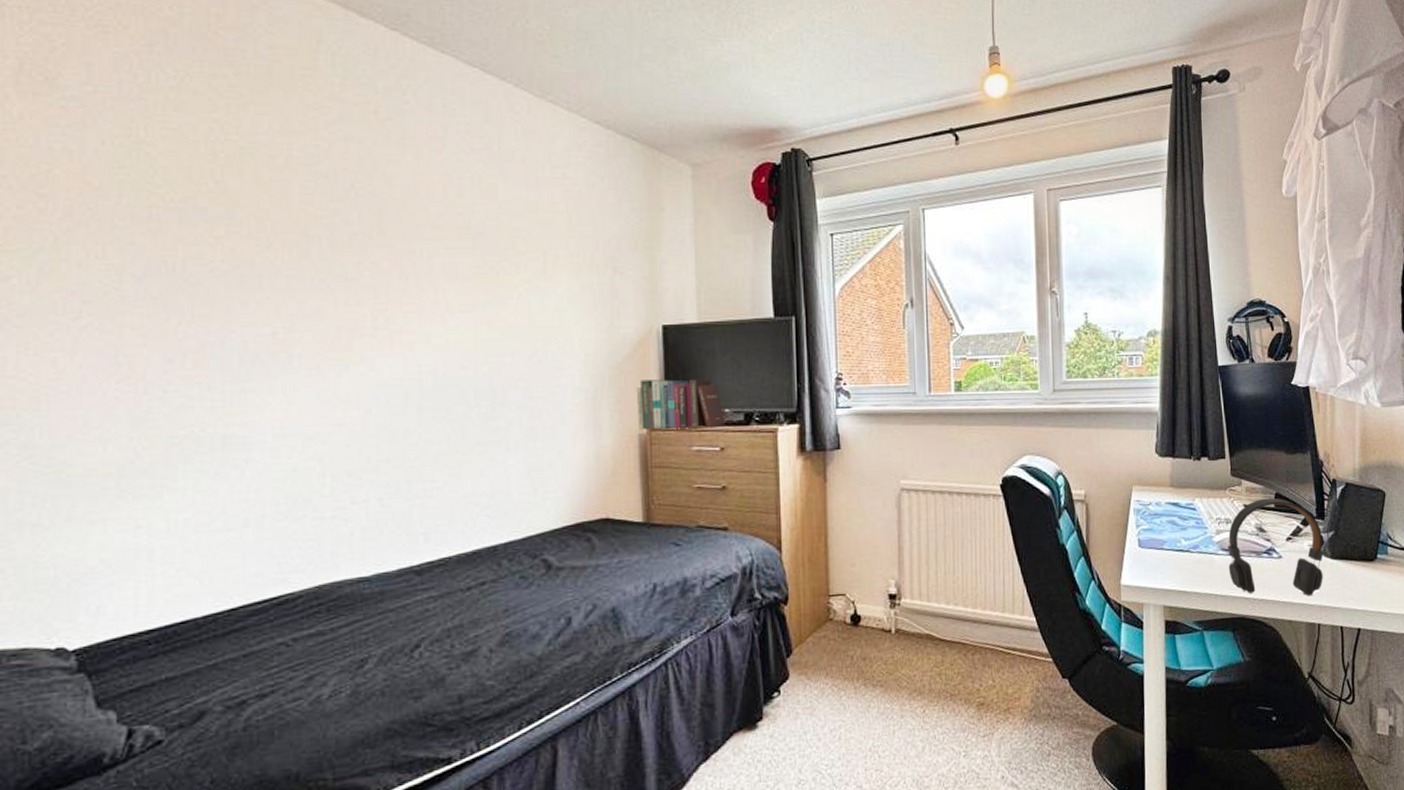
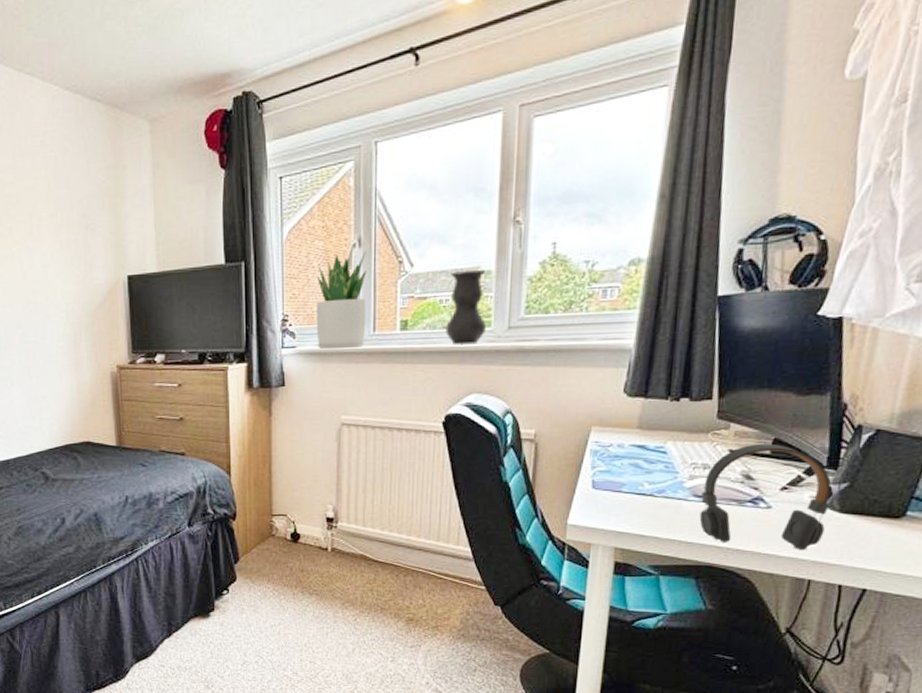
books: present [636,379,727,429] -> none [107,323,183,368]
planter: none [870,312,921,410] -> present [316,251,367,350]
vase: none [997,335,1034,407] -> present [445,270,487,345]

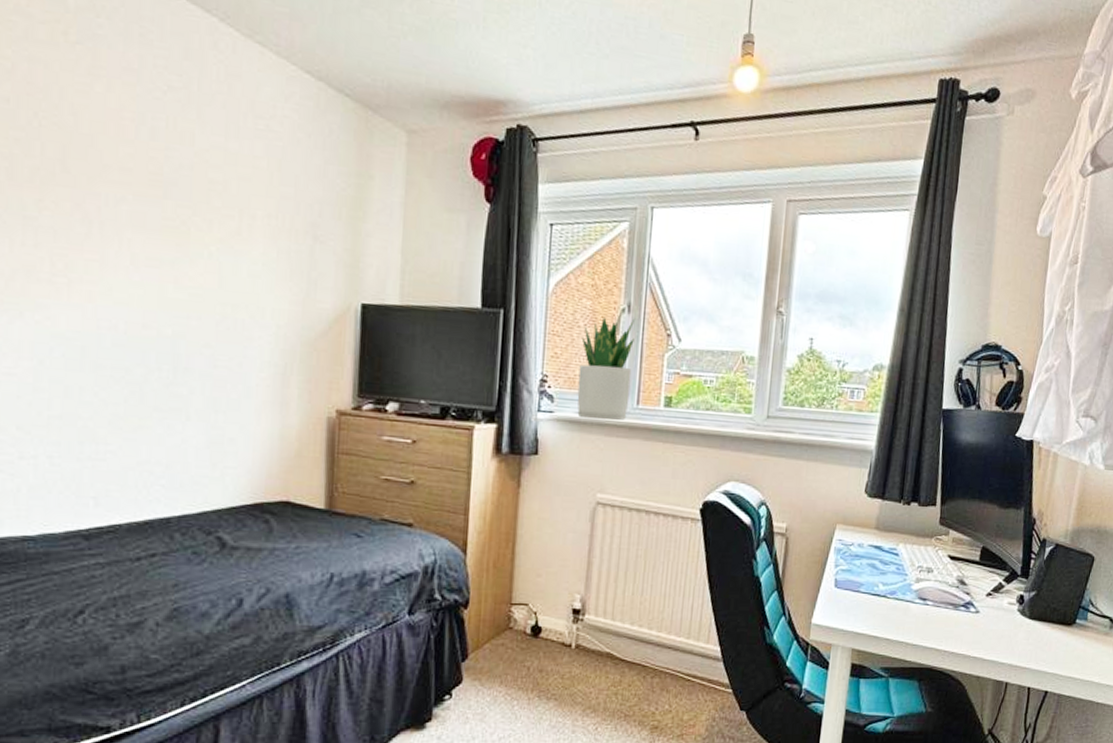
vase: present [445,270,487,345] -> none [708,353,750,431]
headphones: present [699,443,832,549] -> none [923,550,1024,653]

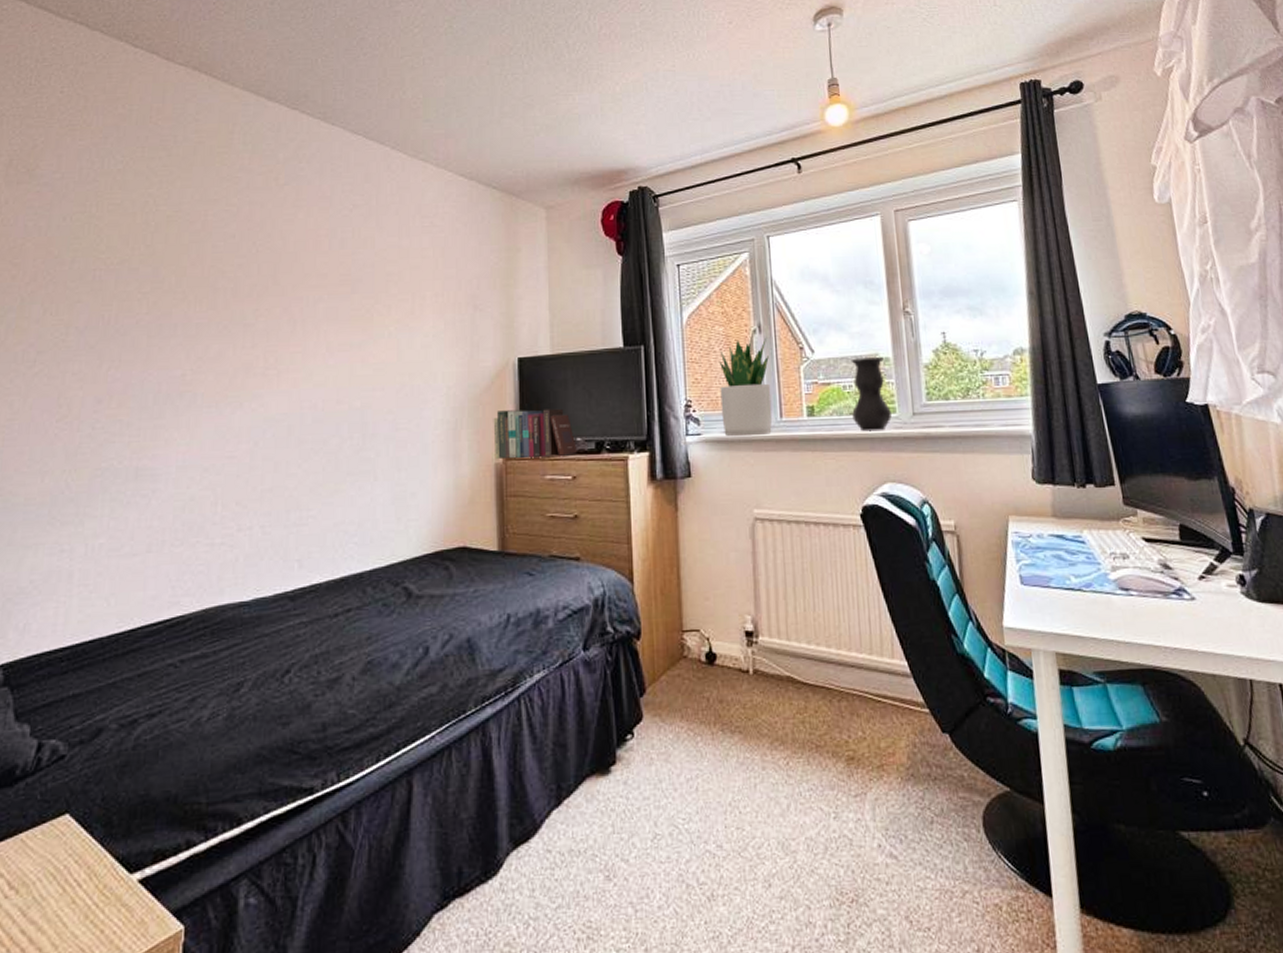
books: none [327,360,421,419] -> present [493,408,578,458]
vase: none [708,353,750,431] -> present [851,357,892,432]

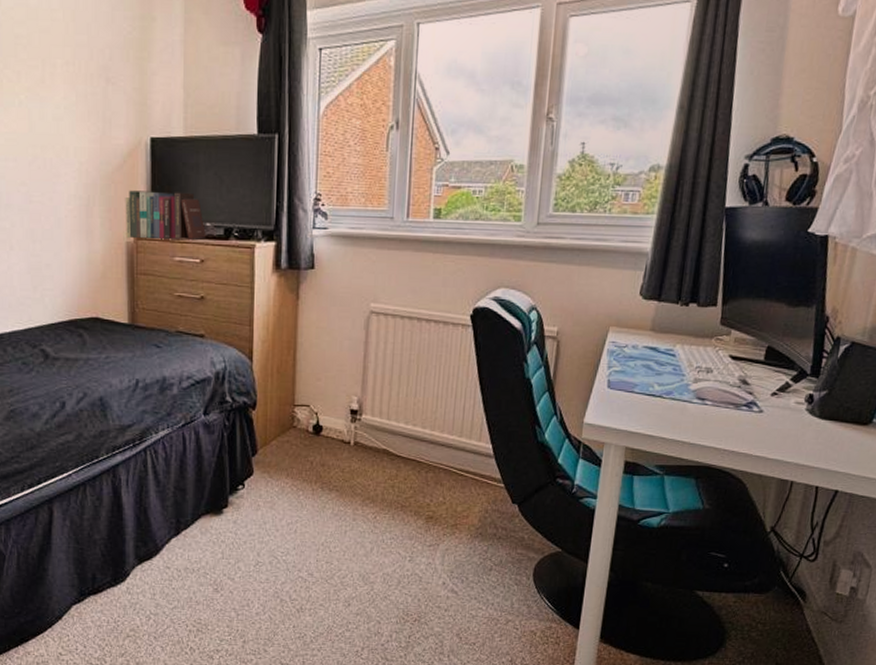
planter: present [719,337,772,437] -> none [349,134,403,234]
vase: present [851,357,892,432] -> none [477,163,519,238]

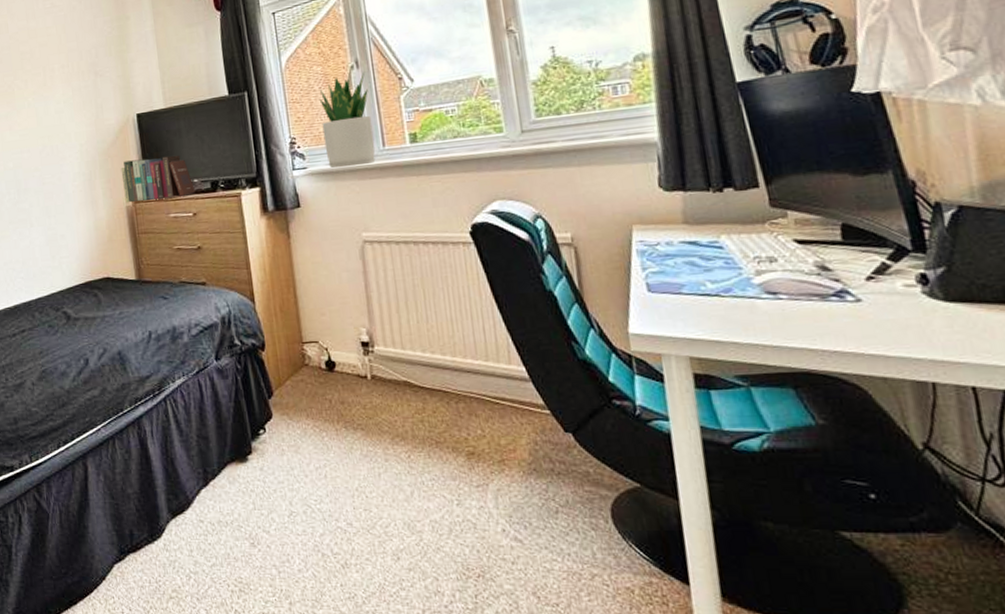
planter: none [349,134,403,234] -> present [319,72,376,169]

